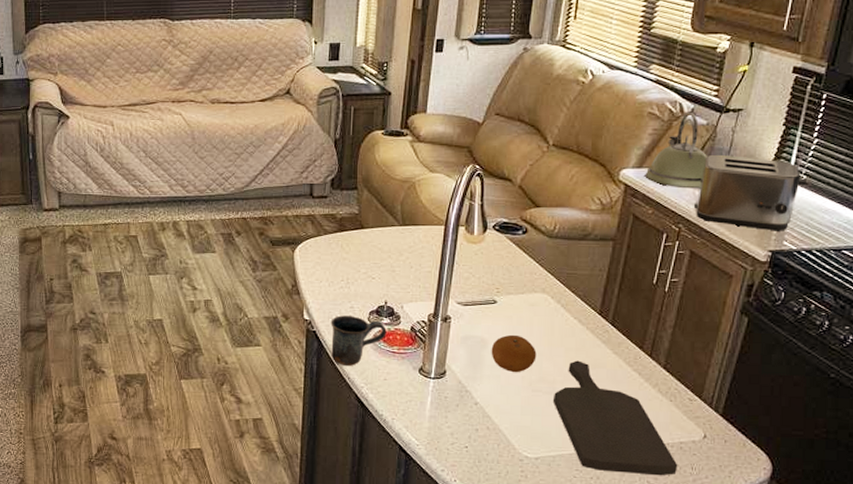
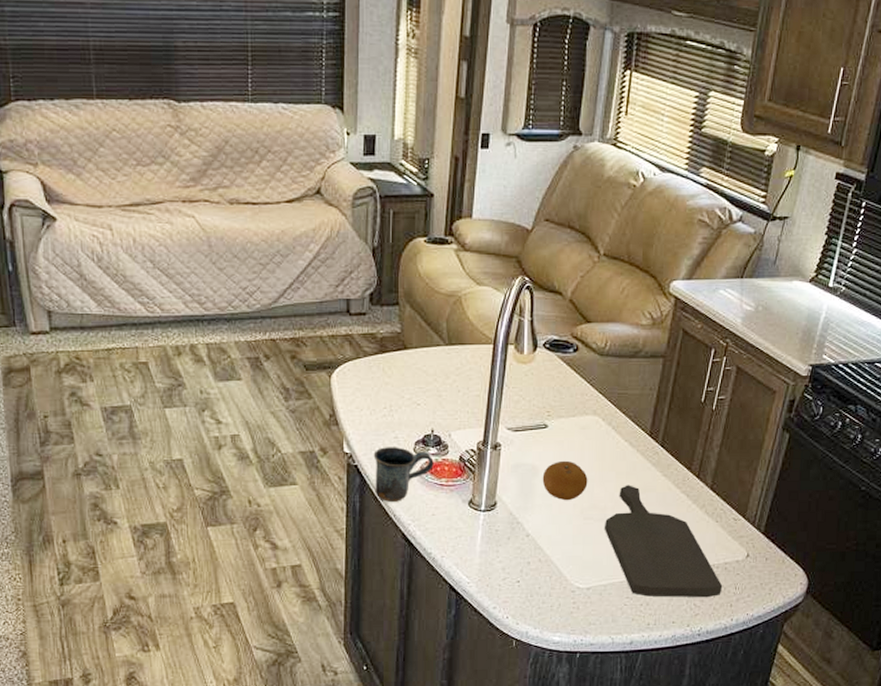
kettle: present [645,111,707,189] -> none [694,219,754,301]
toaster: present [694,154,808,231] -> none [741,265,846,345]

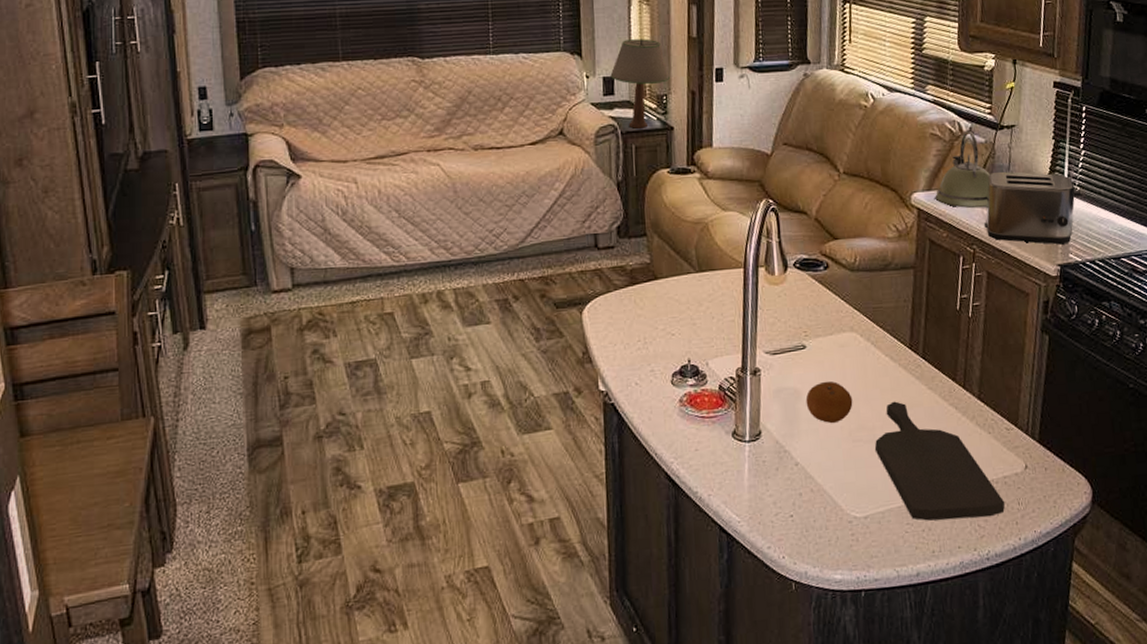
table lamp: none [372,94,433,194] -> present [610,38,670,130]
mug: present [373,447,434,502] -> none [630,380,693,440]
kettle: none [694,219,754,301] -> present [935,130,990,209]
toaster: none [741,265,846,345] -> present [985,171,1082,245]

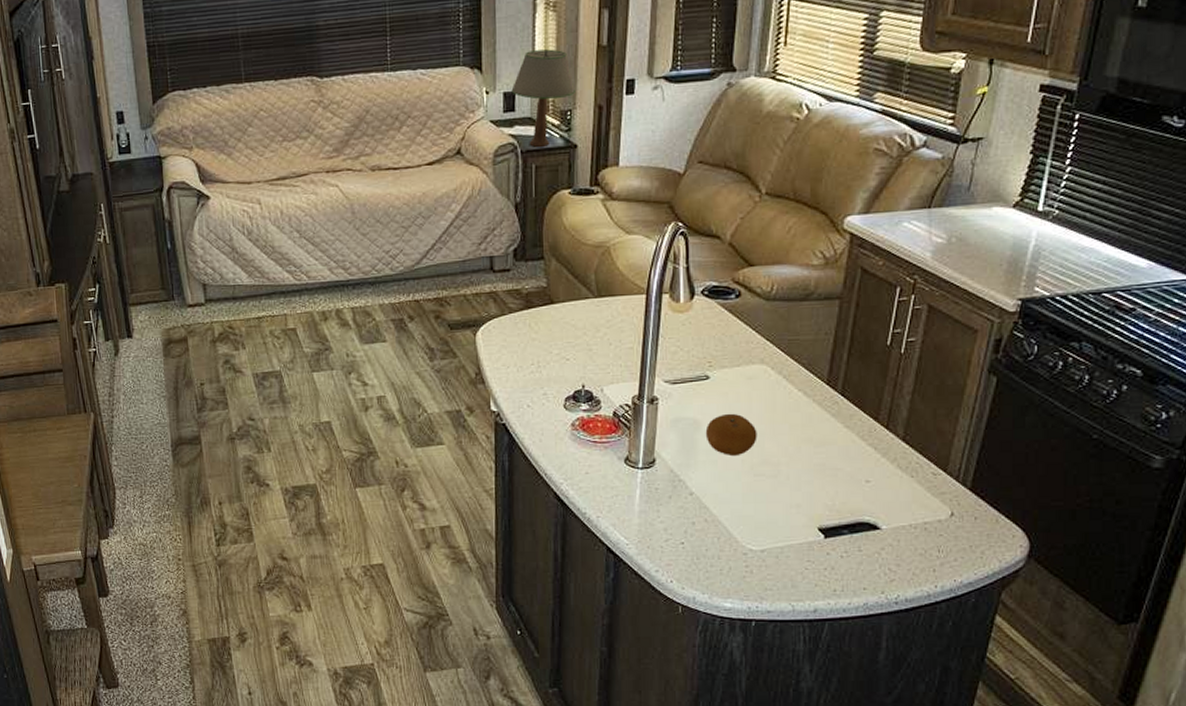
cutting board: present [874,401,1006,521] -> none [778,438,923,562]
kettle: present [935,130,990,209] -> none [873,144,944,235]
toaster: present [985,171,1082,245] -> none [931,191,1060,277]

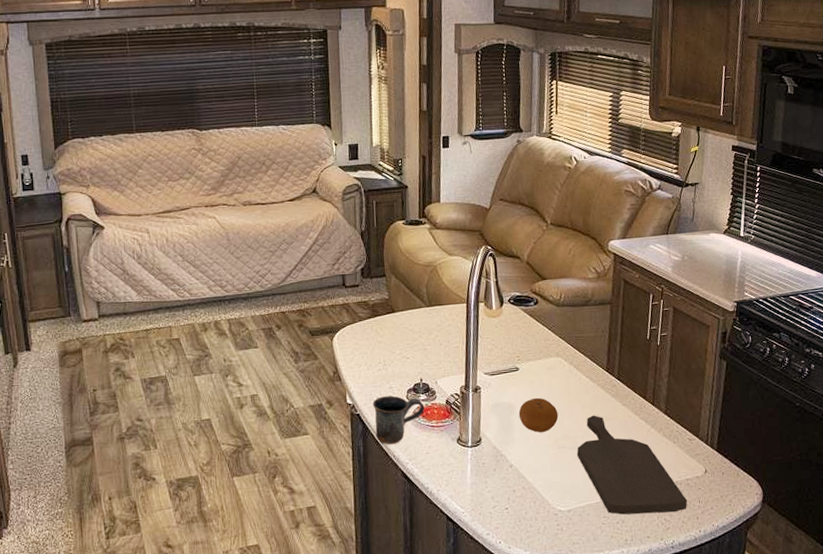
table lamp: present [511,48,575,148] -> none [355,111,404,188]
mug: none [522,404,586,460] -> present [372,396,425,445]
cutting board: none [778,438,923,562] -> present [576,415,688,515]

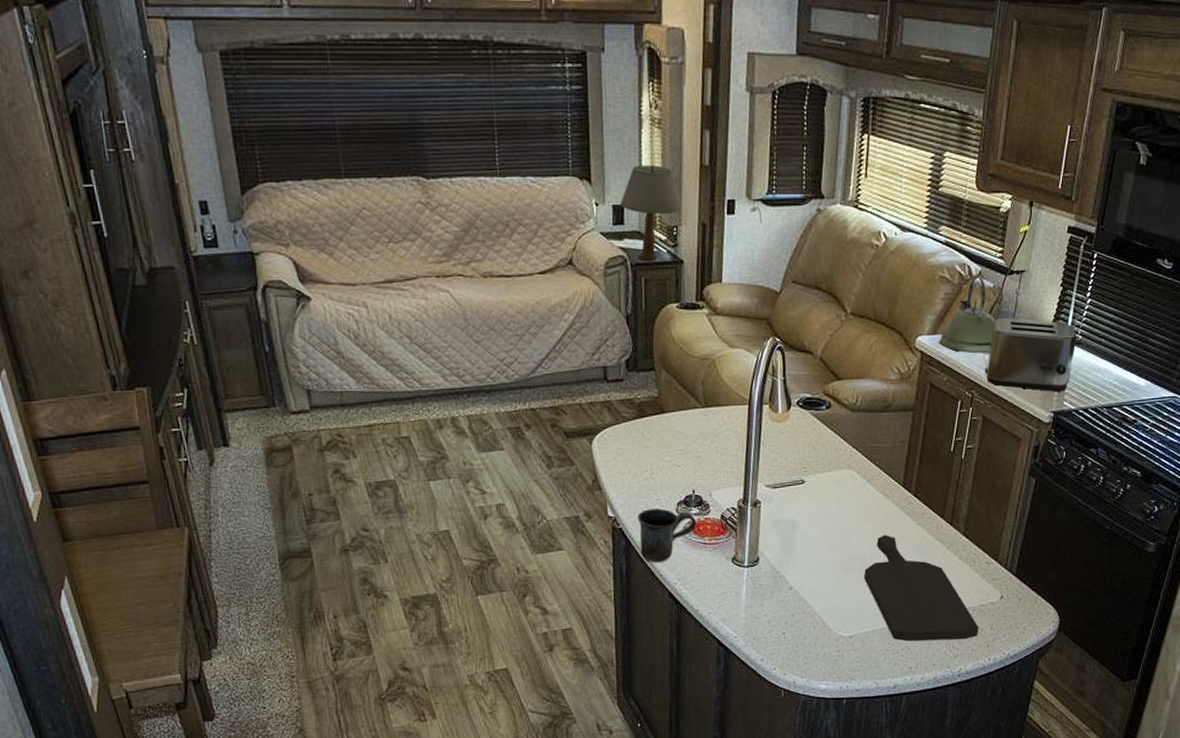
table lamp: none [355,111,404,188] -> present [620,164,681,262]
fruit: present [518,397,559,433] -> none [802,514,846,553]
kettle: none [629,187,676,254] -> present [939,274,995,354]
toaster: none [671,222,756,285] -> present [985,317,1083,392]

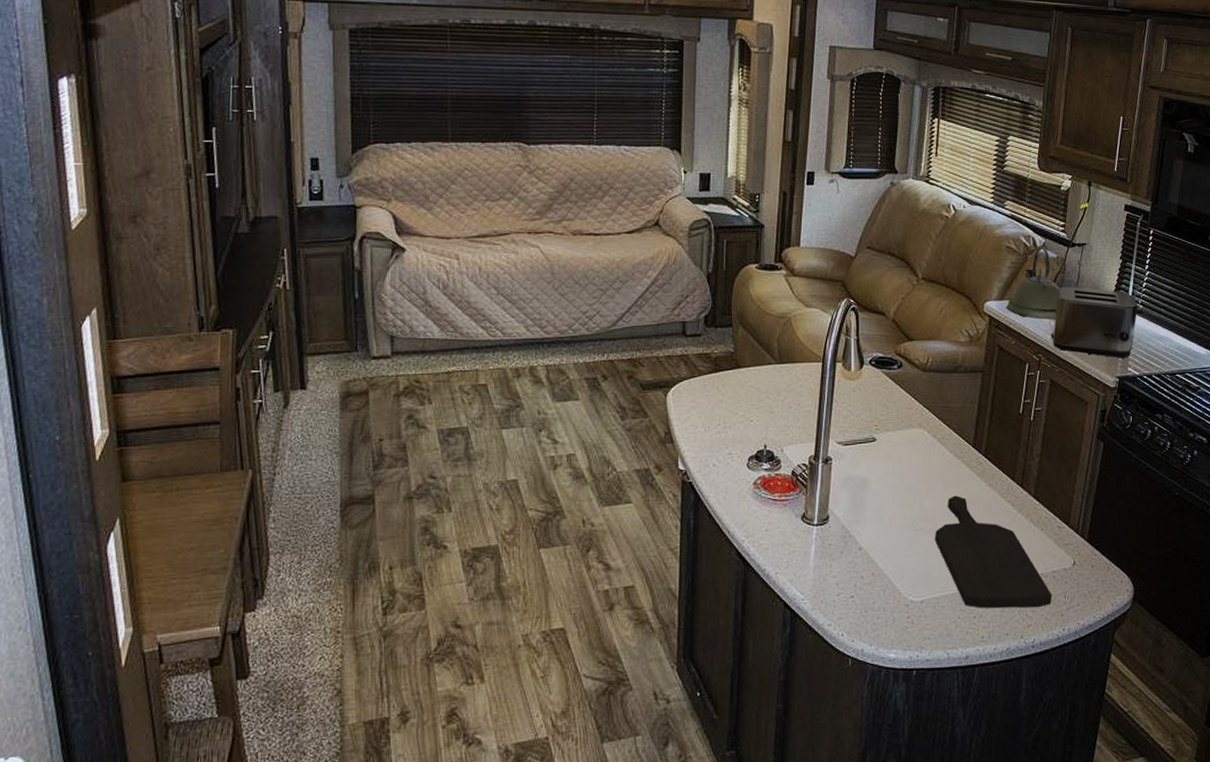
table lamp: present [620,164,681,262] -> none [707,138,763,225]
mug: present [637,508,697,563] -> none [708,463,767,518]

